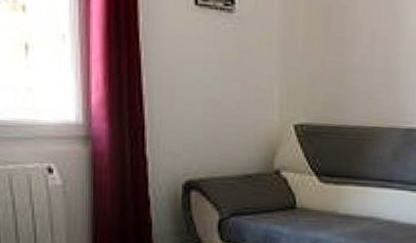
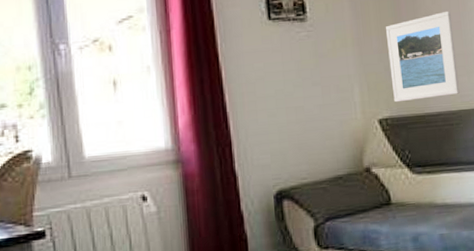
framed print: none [312,25,380,111] -> present [385,10,460,103]

